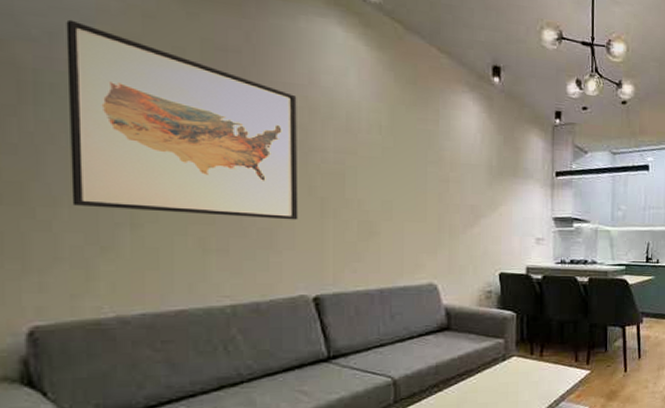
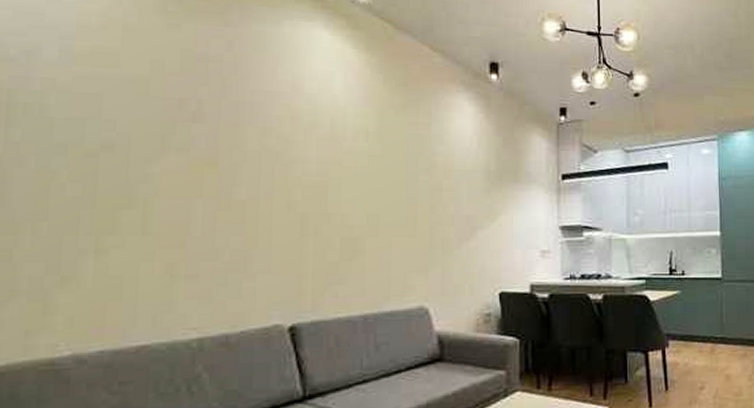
wall art: present [66,19,298,220] -> none [35,37,279,240]

